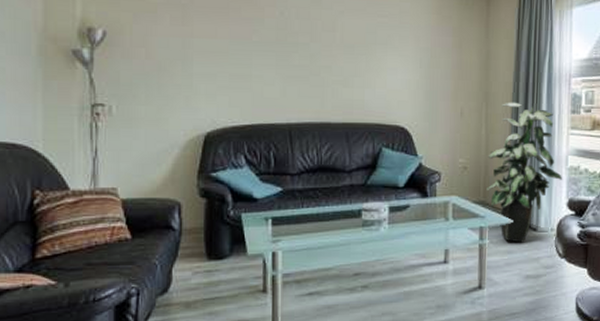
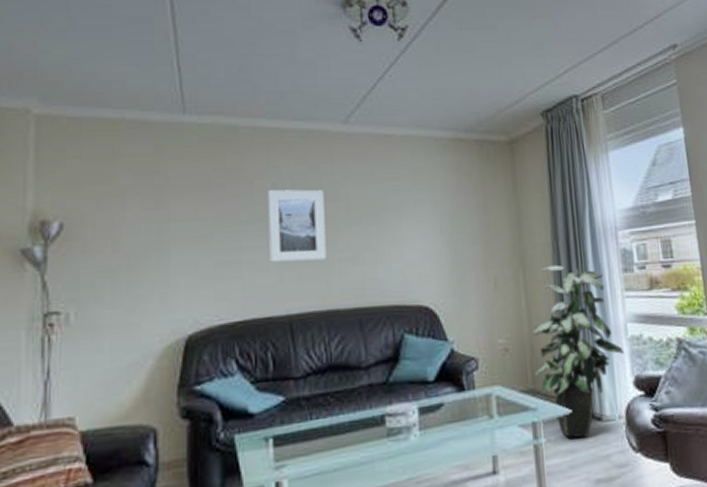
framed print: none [275,17,323,81] -> present [268,189,326,263]

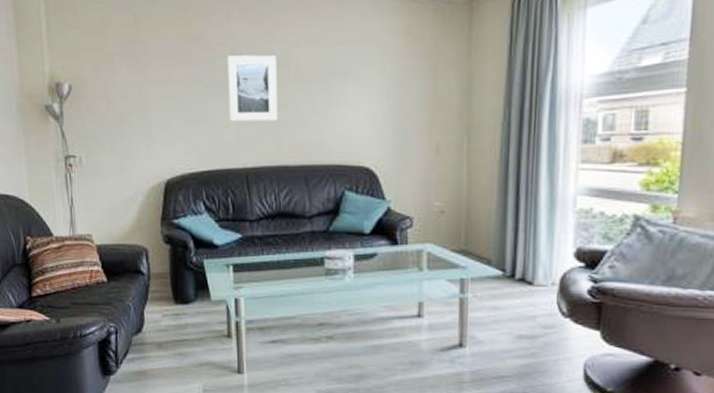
indoor plant: present [532,264,625,439] -> none [469,133,569,298]

